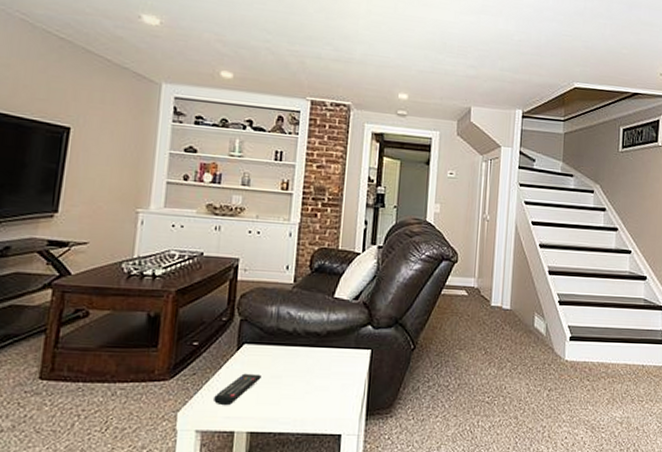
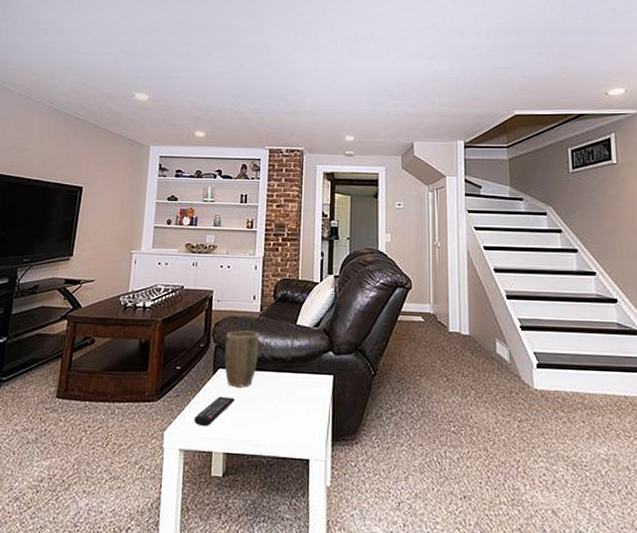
plant pot: none [250,303,291,364] -> present [224,330,259,388]

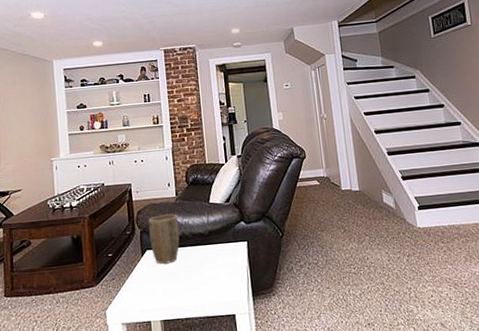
remote control: present [194,396,235,427] -> none [131,272,164,302]

